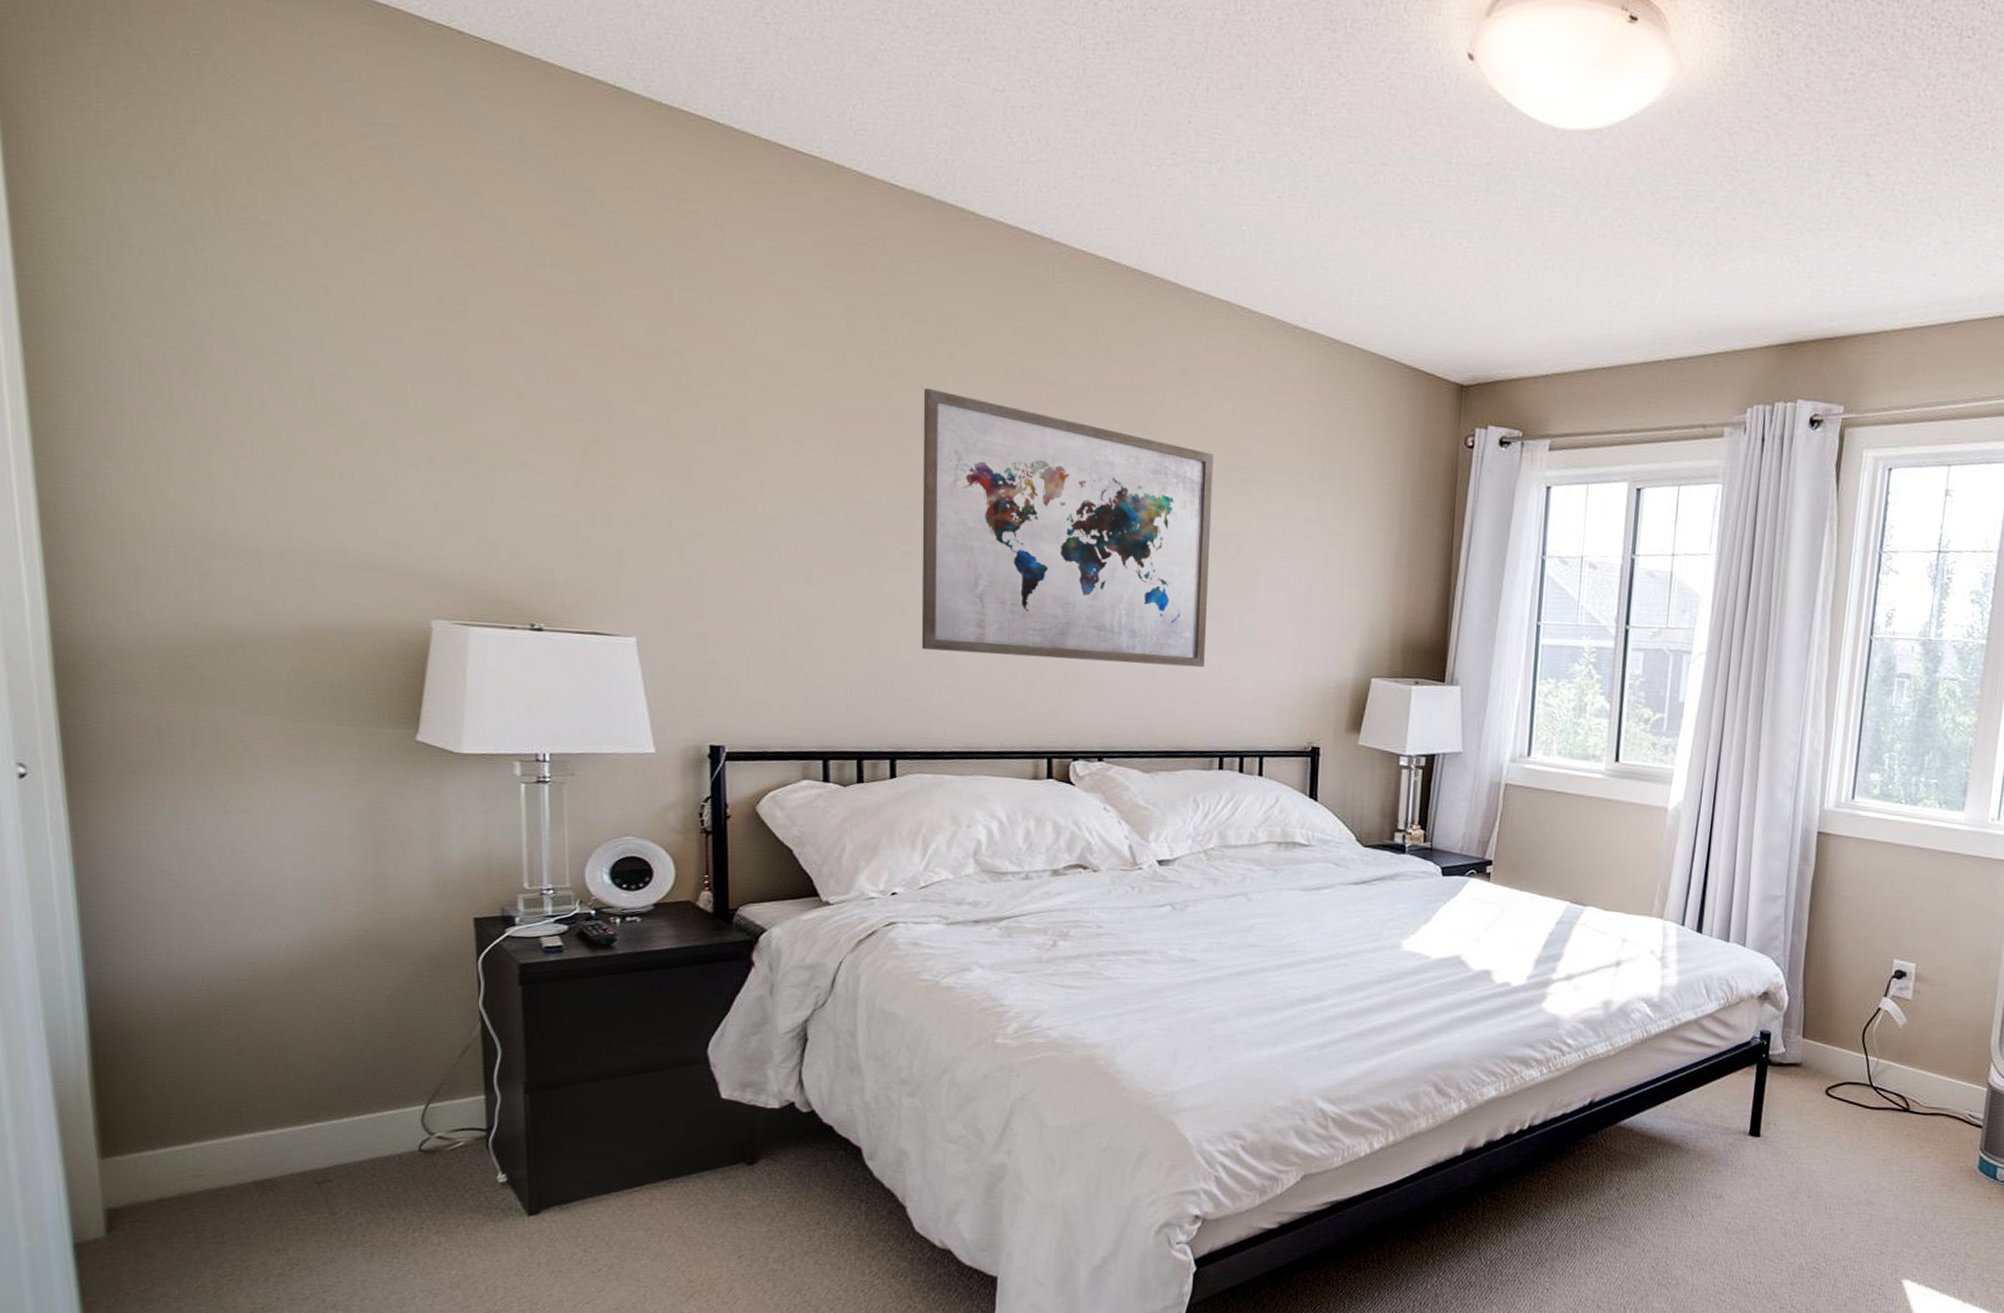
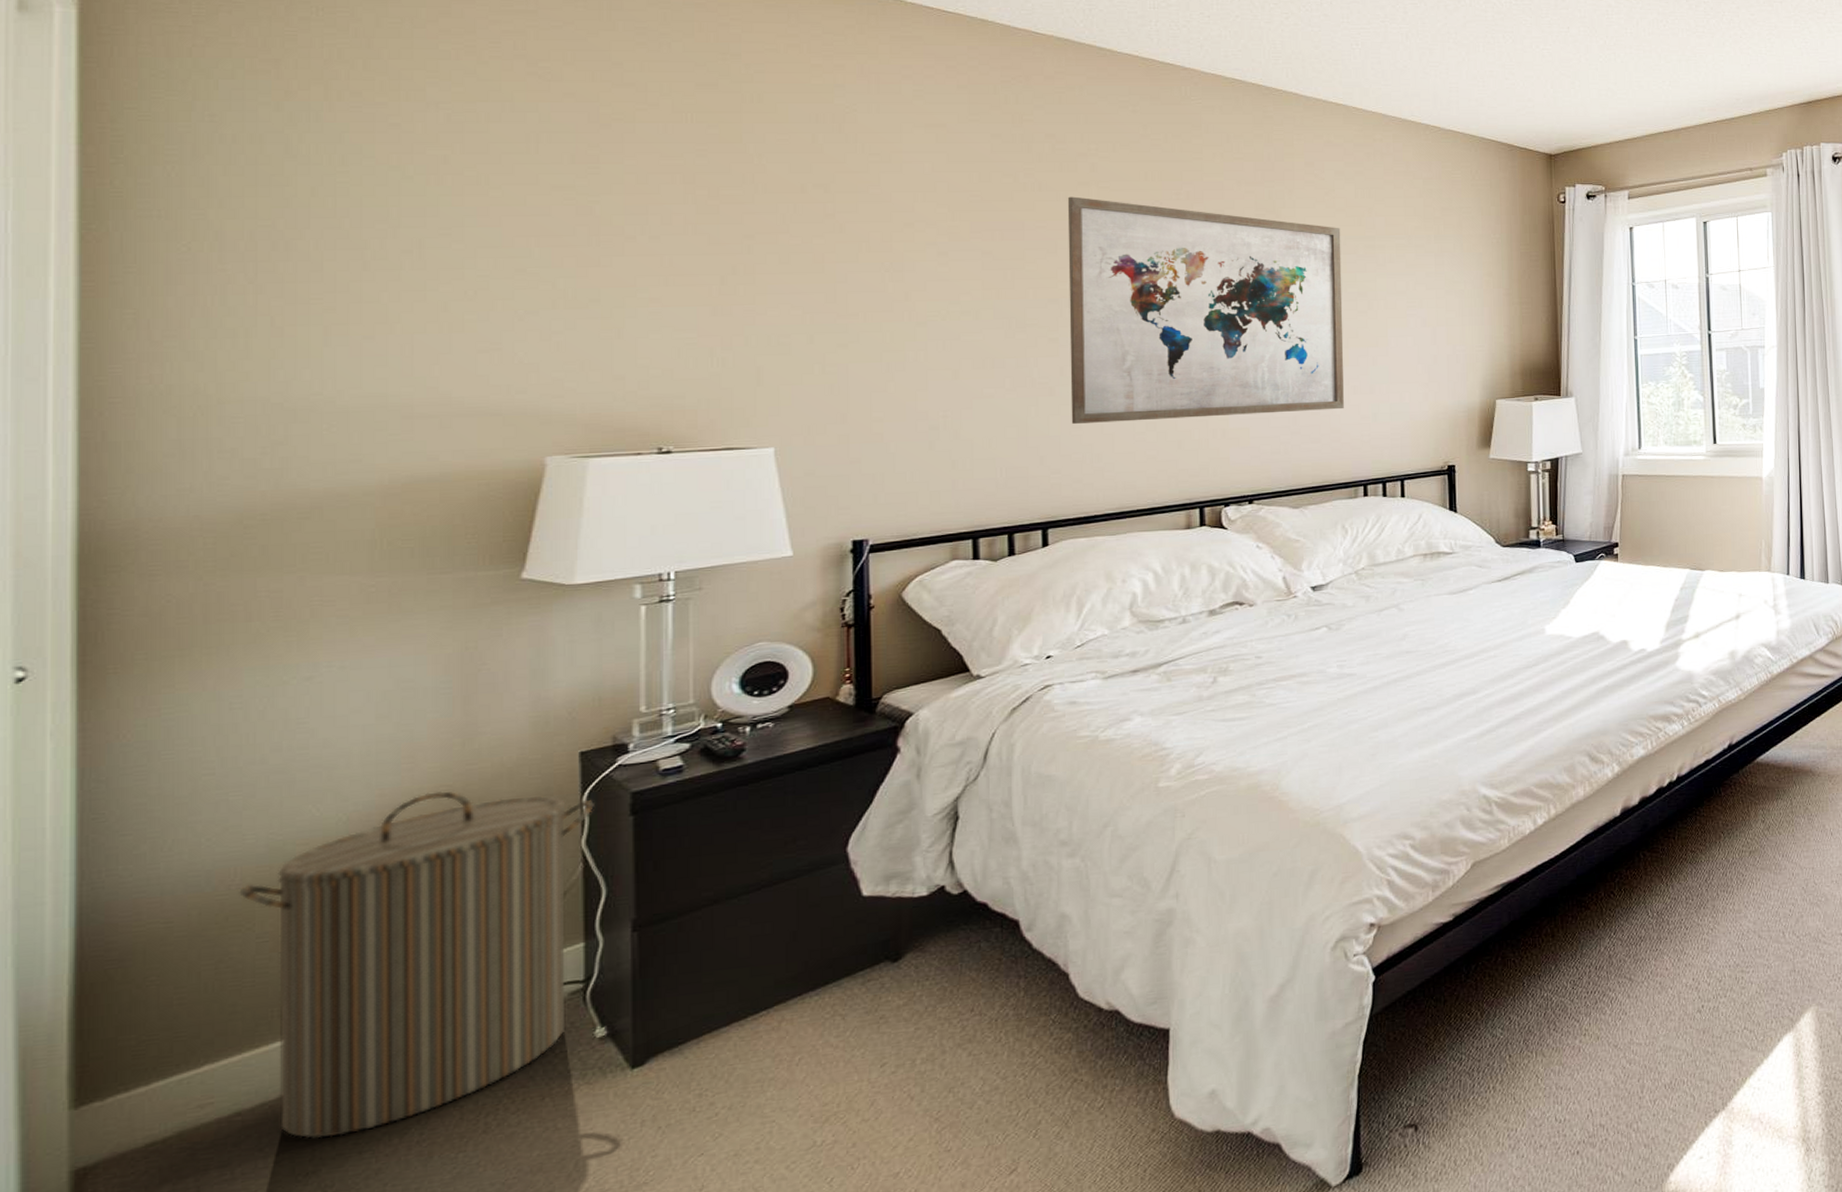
laundry hamper: none [207,934,488,1224] -> present [239,791,594,1139]

